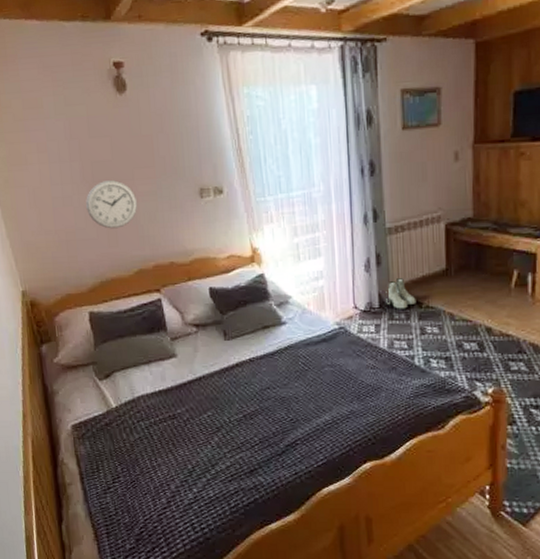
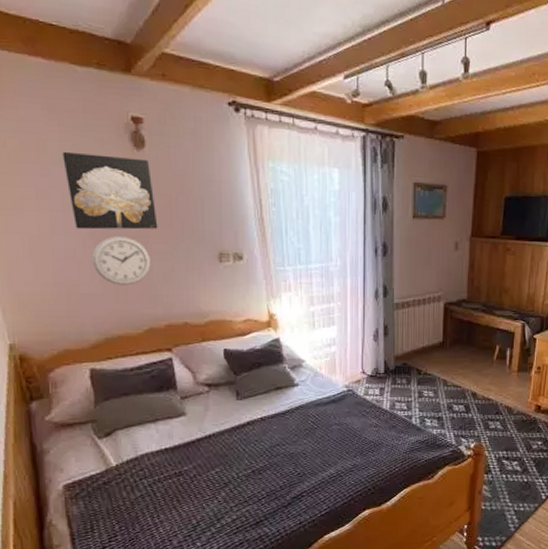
wall art: none [56,102,142,178] -> present [62,151,158,230]
boots: present [386,278,416,309] -> none [391,348,416,375]

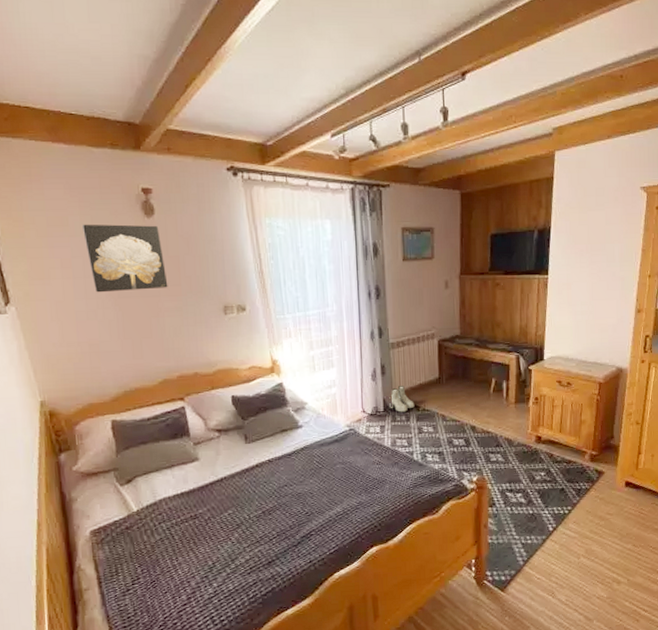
wall clock: present [92,236,152,286] -> none [111,296,164,342]
boots: none [391,348,416,375] -> present [389,386,415,412]

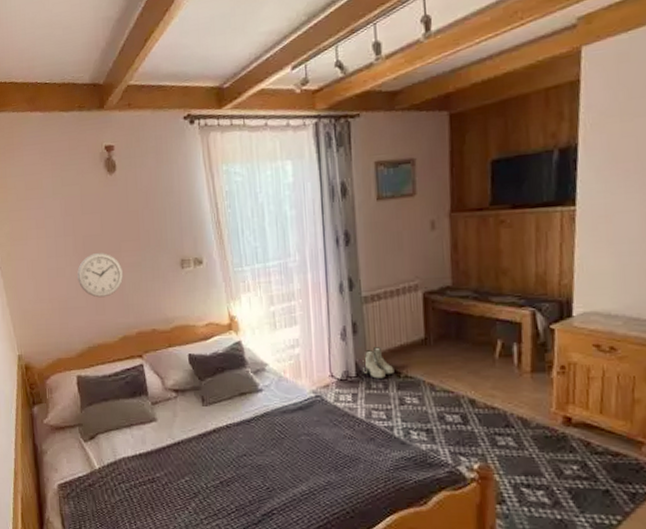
wall art: present [83,224,168,293] -> none [54,181,128,251]
wall clock: none [111,296,164,342] -> present [77,253,124,298]

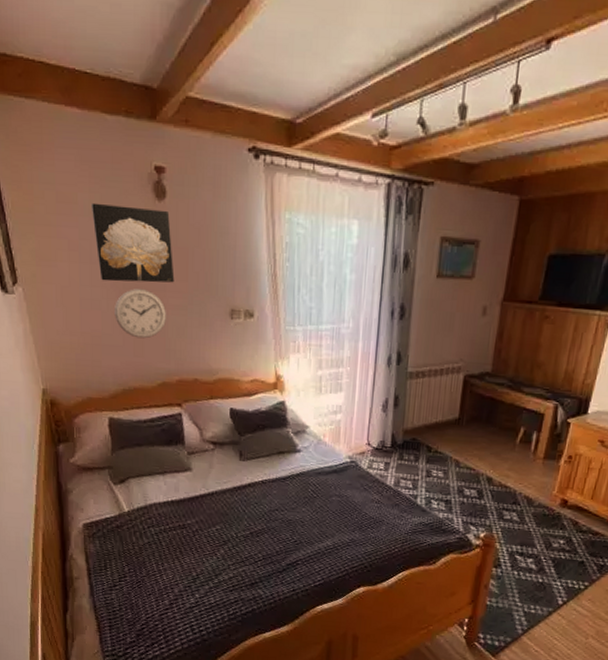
wall art: none [54,181,128,251] -> present [92,202,175,283]
boots: present [363,347,395,379] -> none [398,421,427,451]

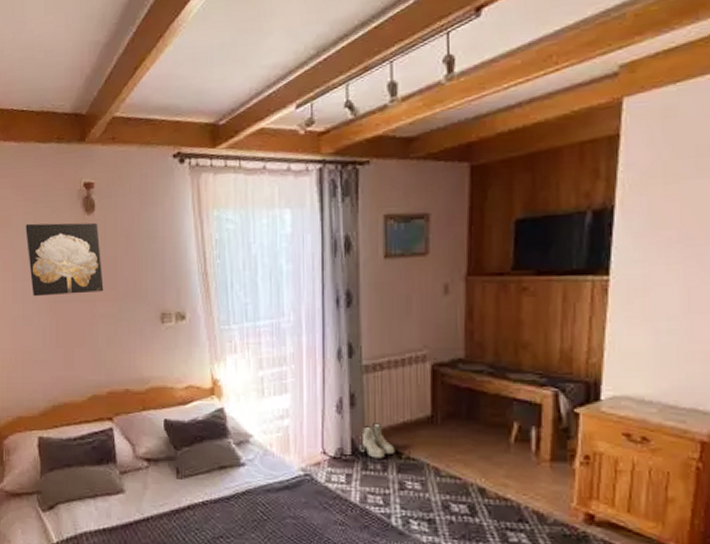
wall clock: present [115,289,167,339] -> none [45,301,97,351]
boots: none [398,421,427,451] -> present [360,423,395,459]

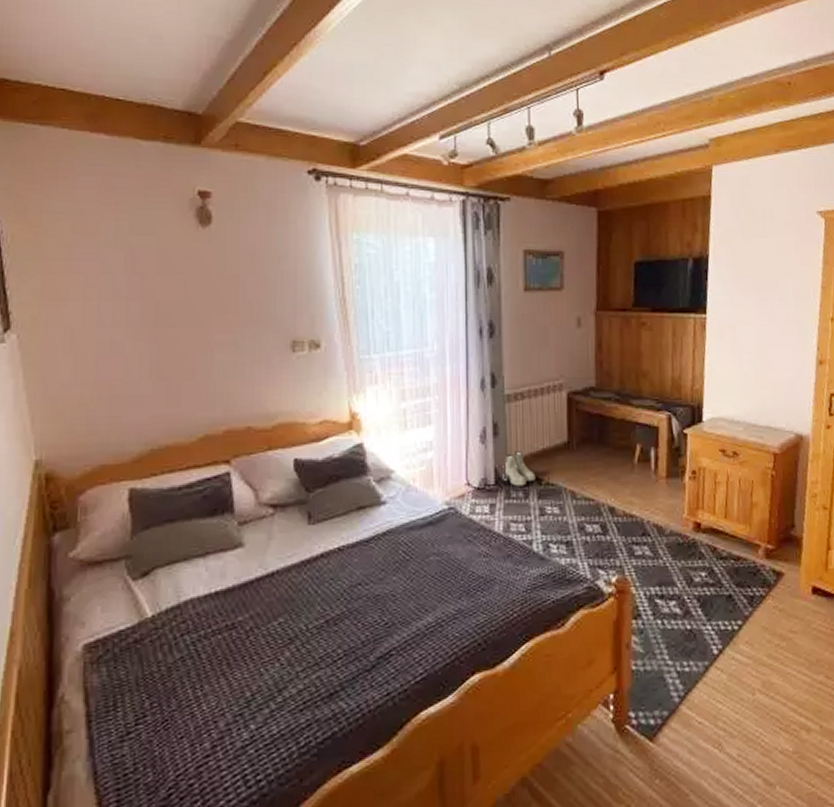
wall art: present [25,222,104,297] -> none [117,232,222,319]

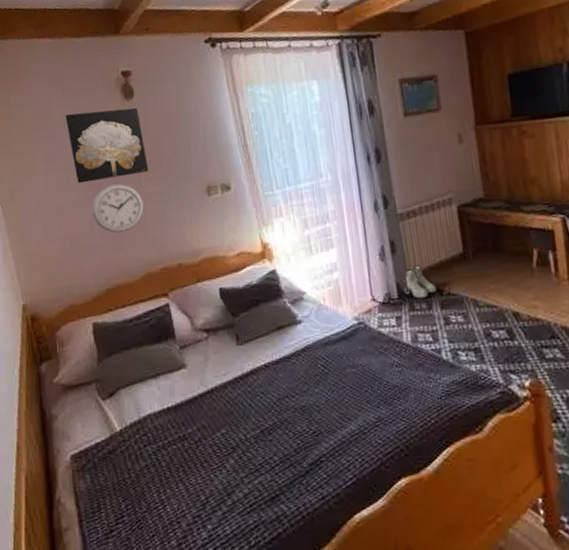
wall art: none [117,232,222,319] -> present [65,108,149,184]
wall clock: none [142,326,212,384] -> present [92,183,145,233]

